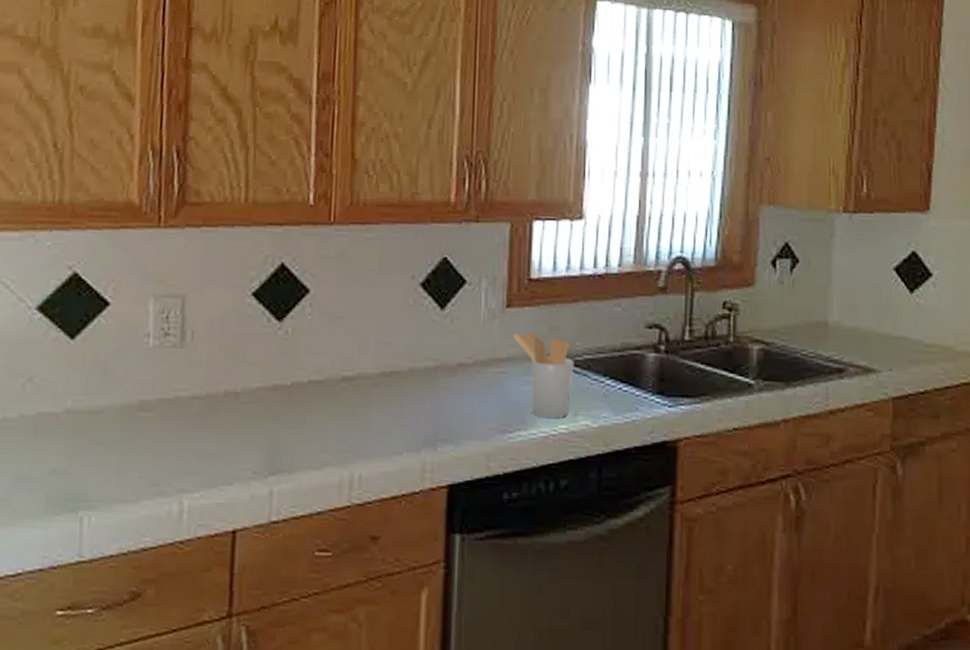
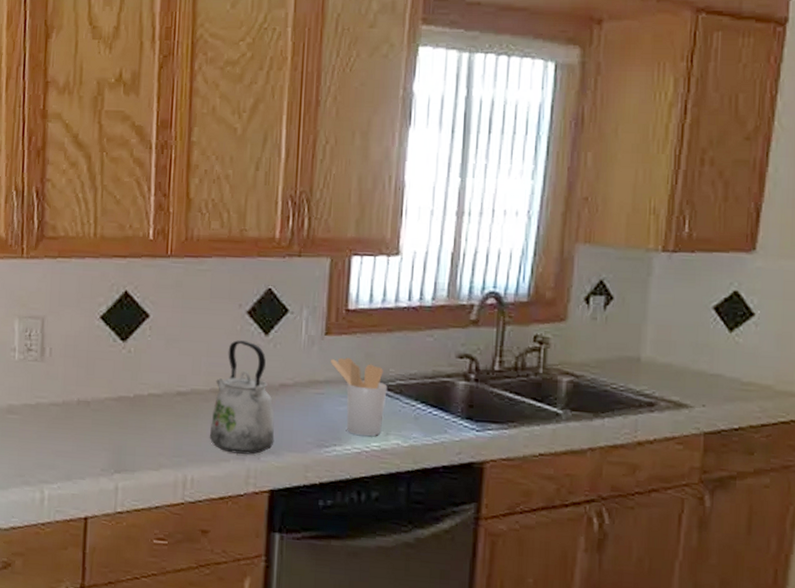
kettle: none [379,316,453,446] -> present [209,340,275,455]

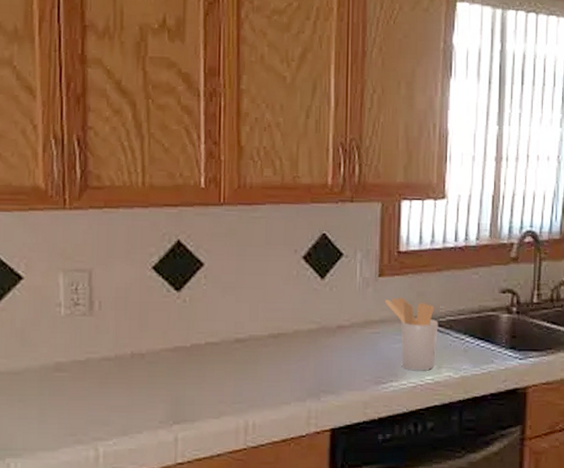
kettle: present [209,340,275,455] -> none [269,285,334,397]

